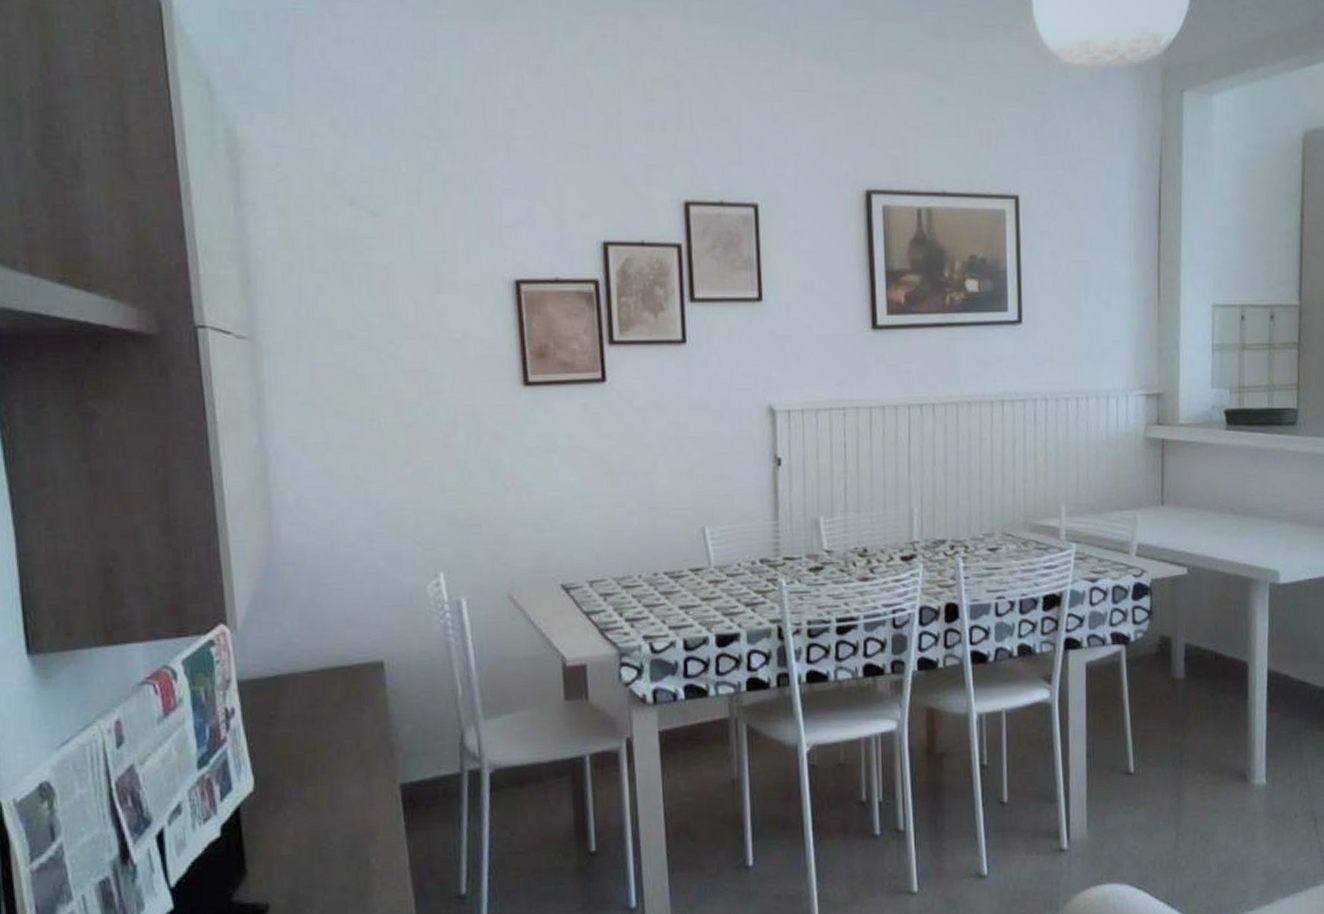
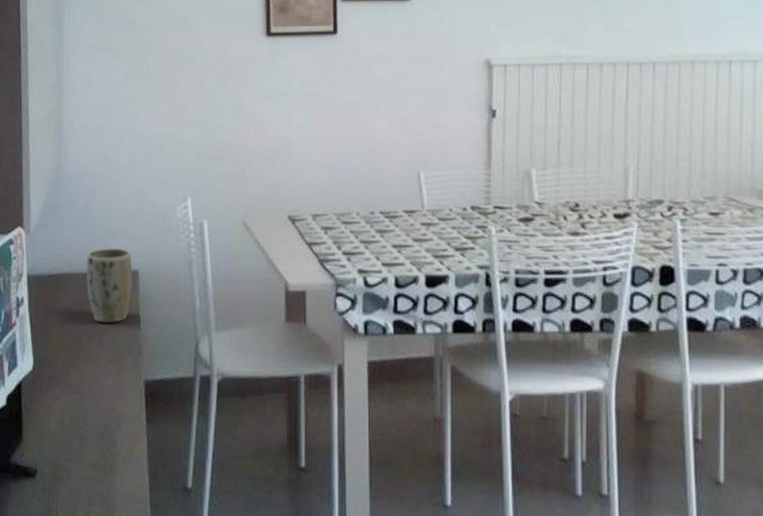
plant pot: none [316,638,377,726] -> present [86,248,133,324]

